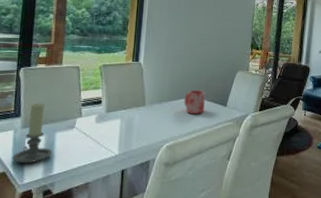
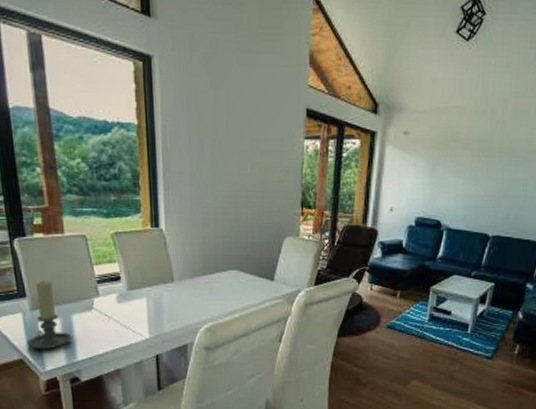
vase: present [184,90,205,114] -> none [221,261,247,290]

